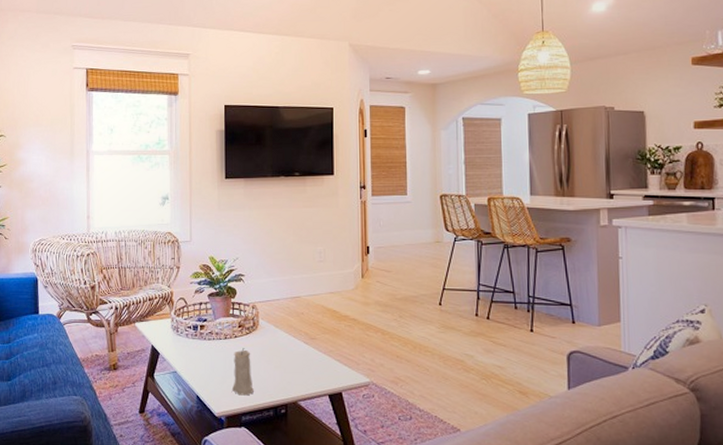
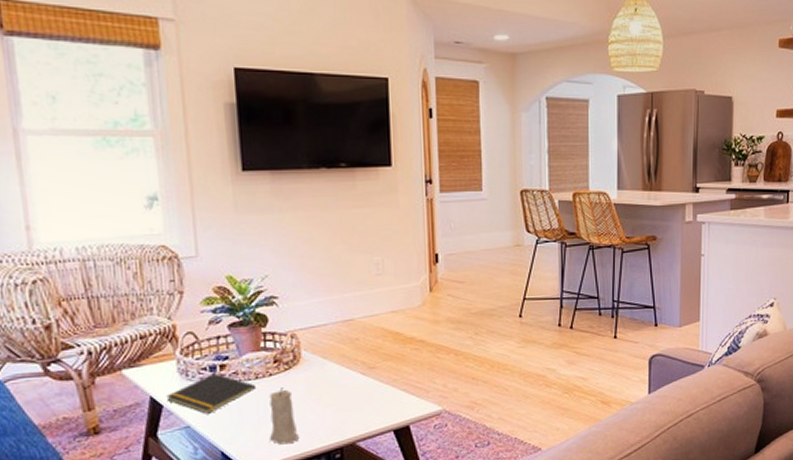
notepad: none [162,332,225,363] -> present [166,373,257,414]

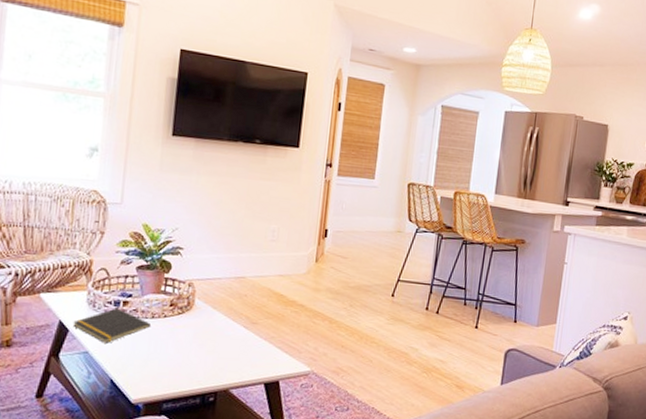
candle: present [269,387,299,445] -> none [154,329,182,382]

